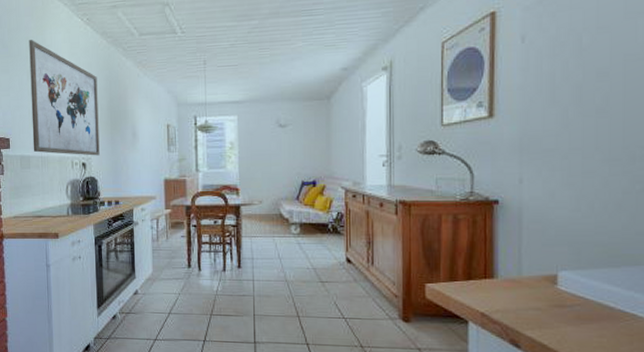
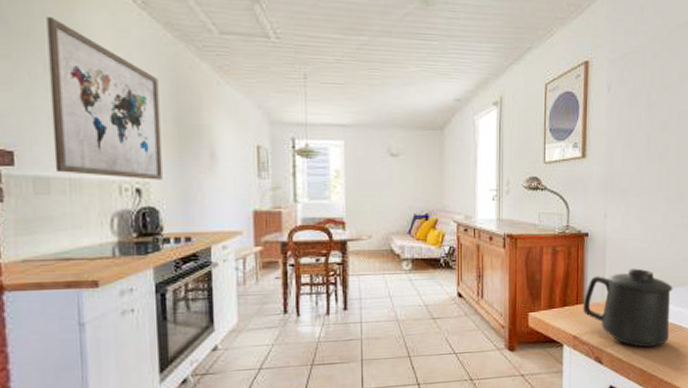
mug: none [492,242,621,336] -> present [583,268,673,348]

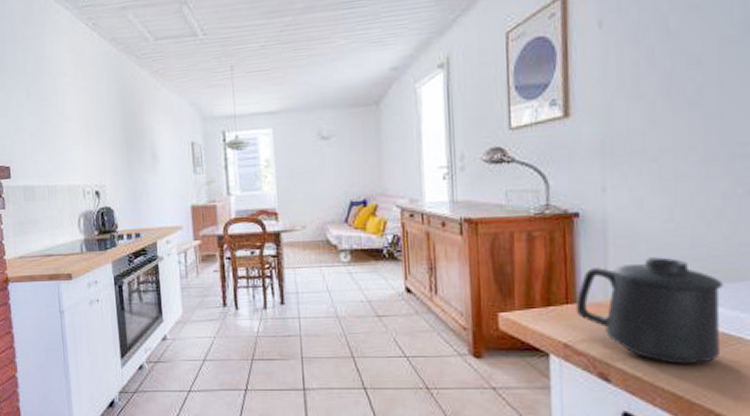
wall art: present [46,17,163,180] -> none [26,51,115,183]

